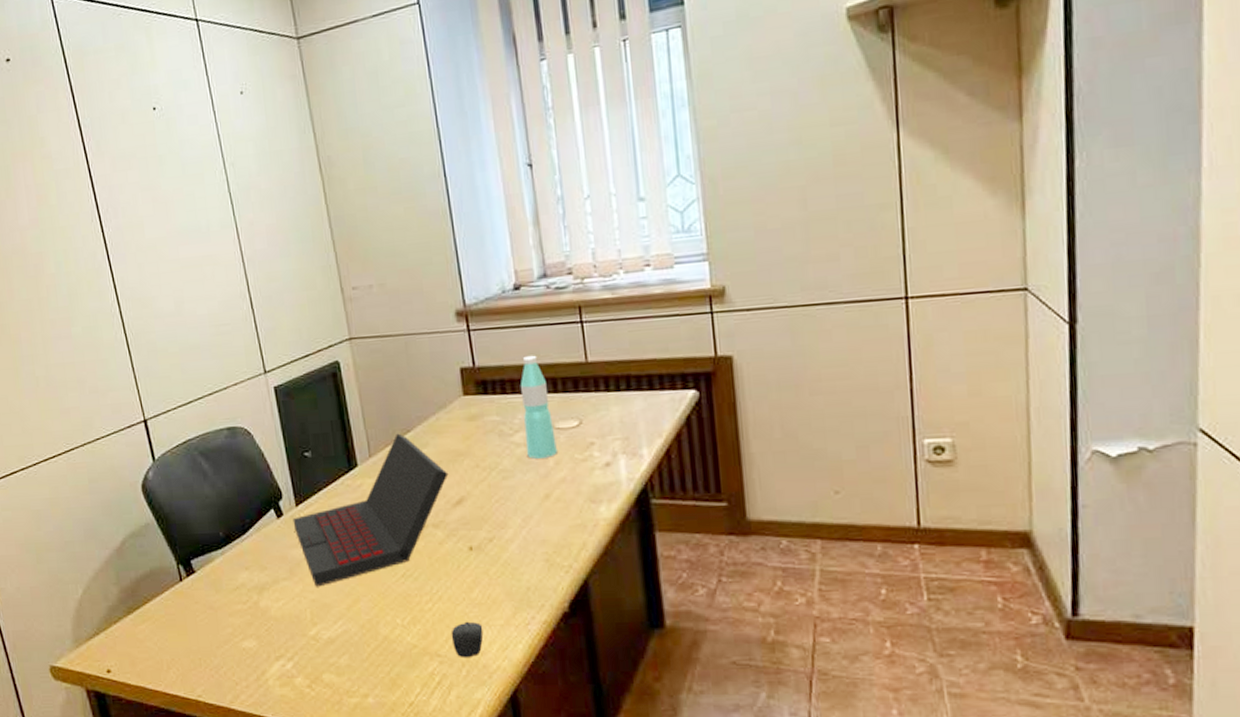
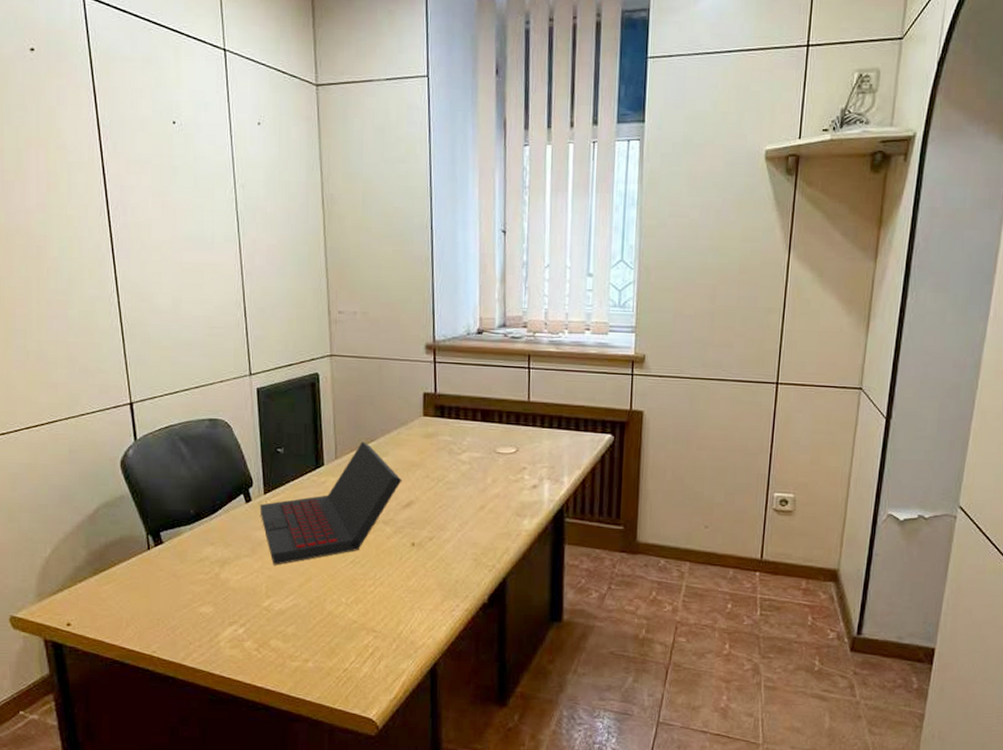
computer mouse: present [451,621,484,657] -> none [387,604,415,634]
water bottle: present [520,355,557,459] -> none [471,390,496,476]

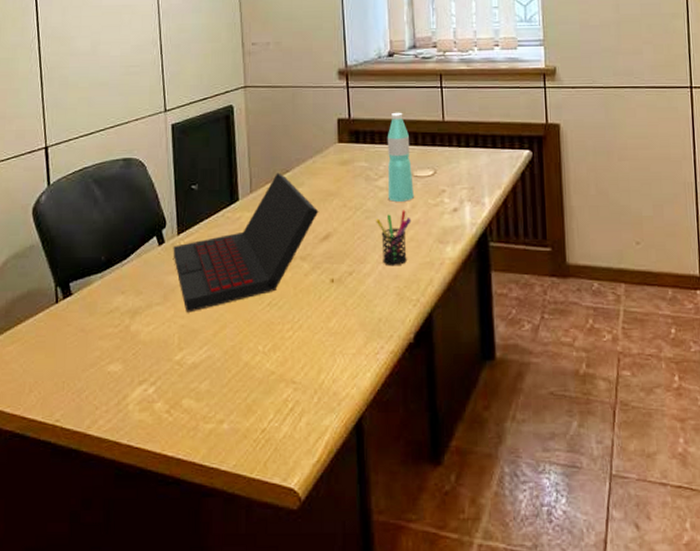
pen holder: none [457,483,492,535] -> present [376,210,412,267]
water bottle: none [471,390,496,476] -> present [387,112,414,202]

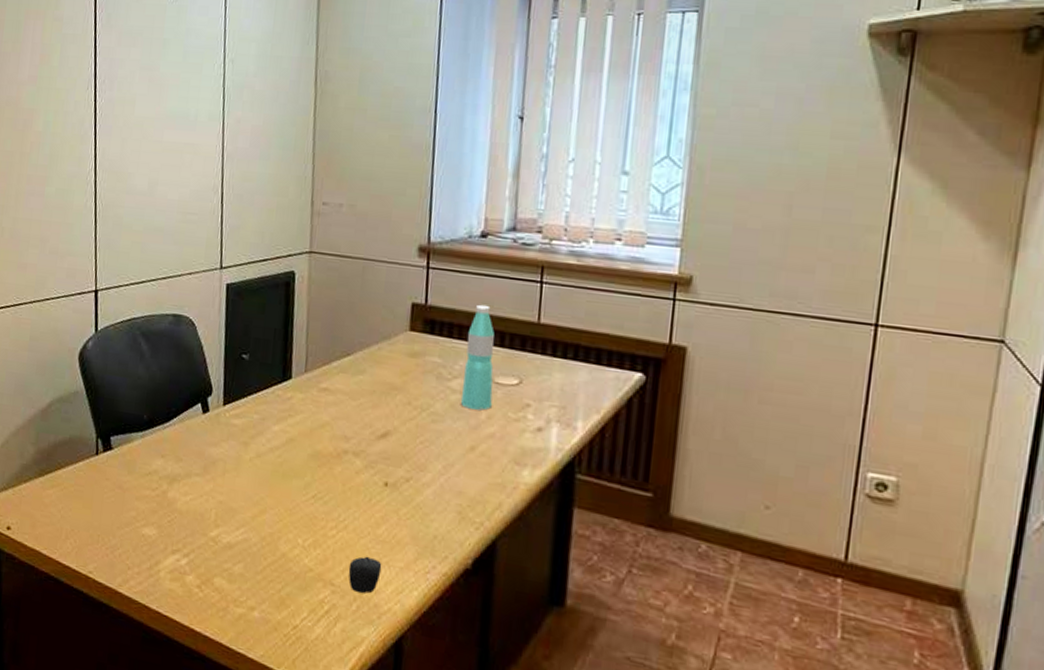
laptop: present [173,173,319,313] -> none [217,354,379,490]
computer mouse: none [307,349,337,384] -> present [348,556,382,594]
pen holder: present [376,210,412,267] -> none [443,419,485,482]

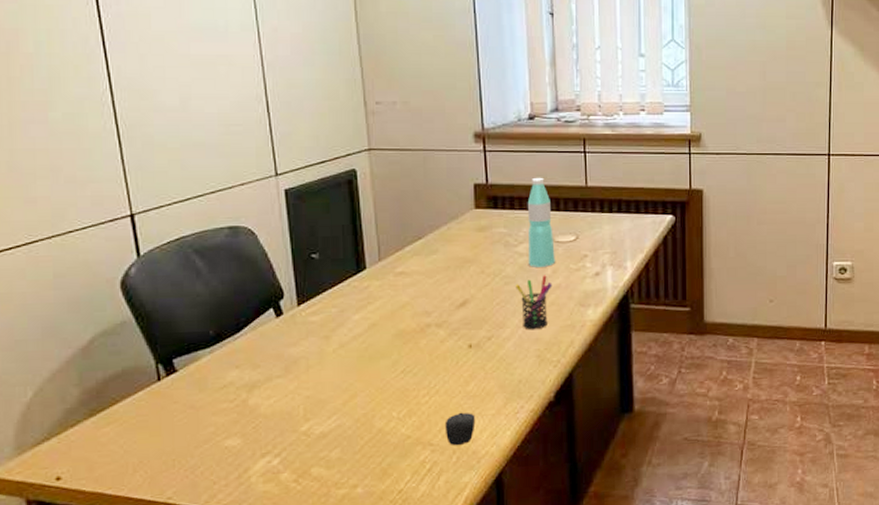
pen holder: none [443,419,485,482] -> present [515,275,553,330]

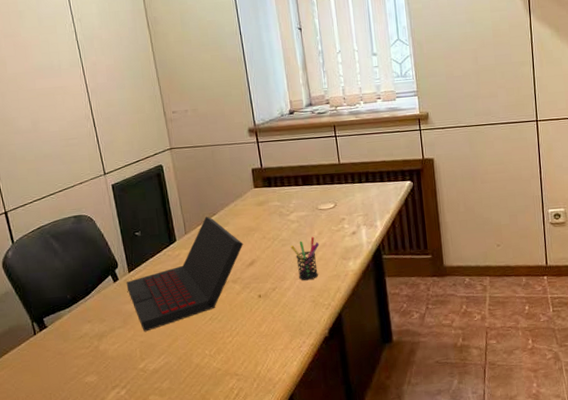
laptop: none [293,240,455,384] -> present [126,216,244,332]
computer mouse: present [444,412,476,445] -> none [245,348,269,375]
water bottle: present [527,177,555,267] -> none [294,159,320,231]

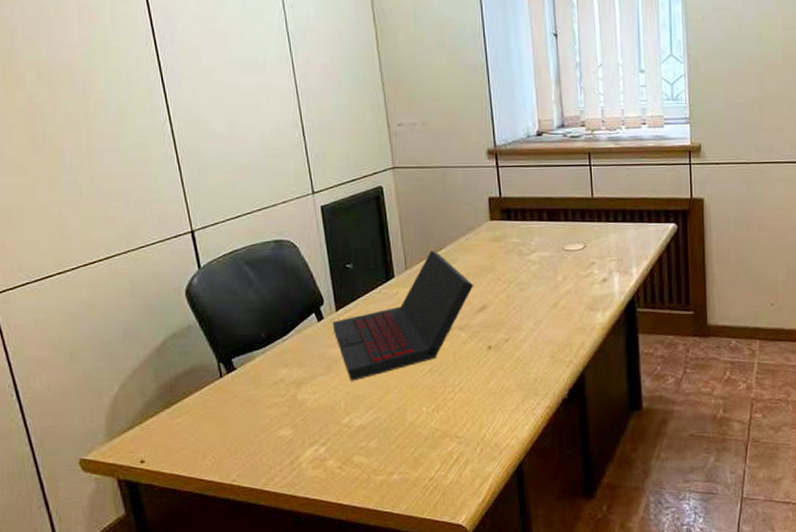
pen holder: present [290,236,320,281] -> none [529,281,563,333]

